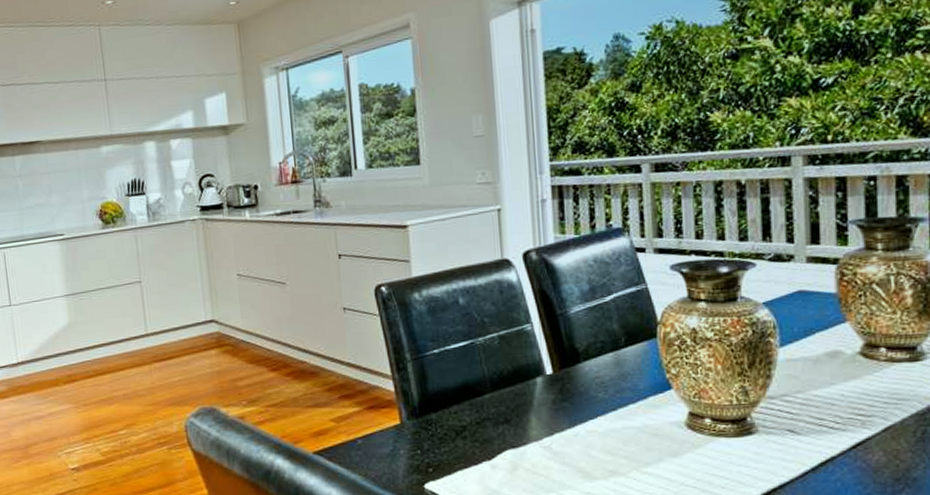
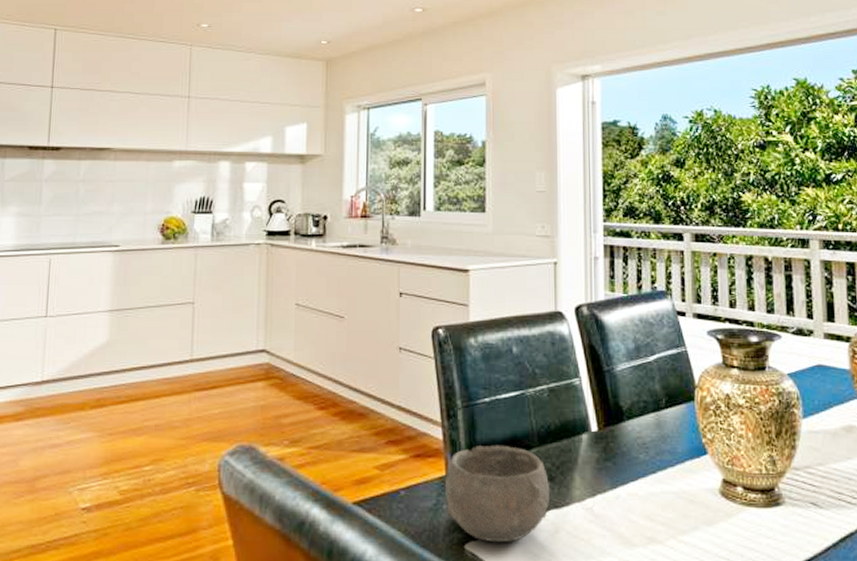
bowl: none [400,392,507,482] -> present [446,445,551,543]

